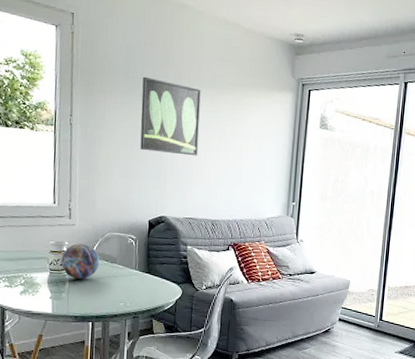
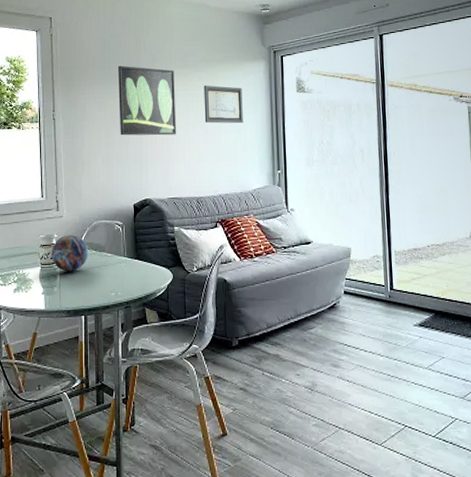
wall art: none [227,109,267,153] -> present [204,85,243,124]

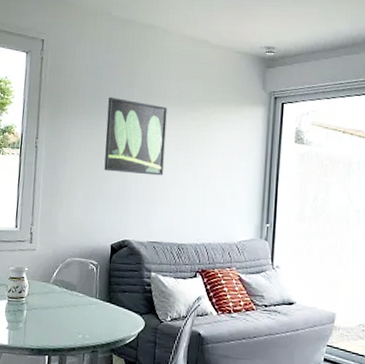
decorative orb: present [51,235,89,272] -> none [19,269,59,309]
wall art: present [204,85,243,124] -> none [194,126,237,171]

